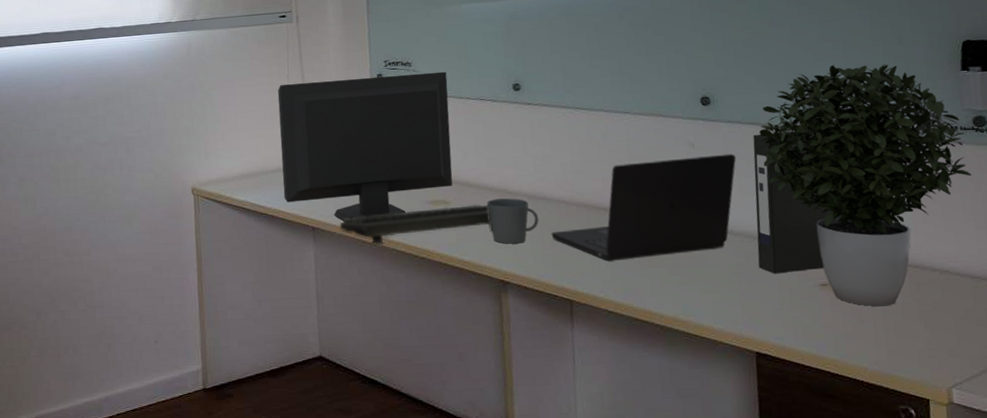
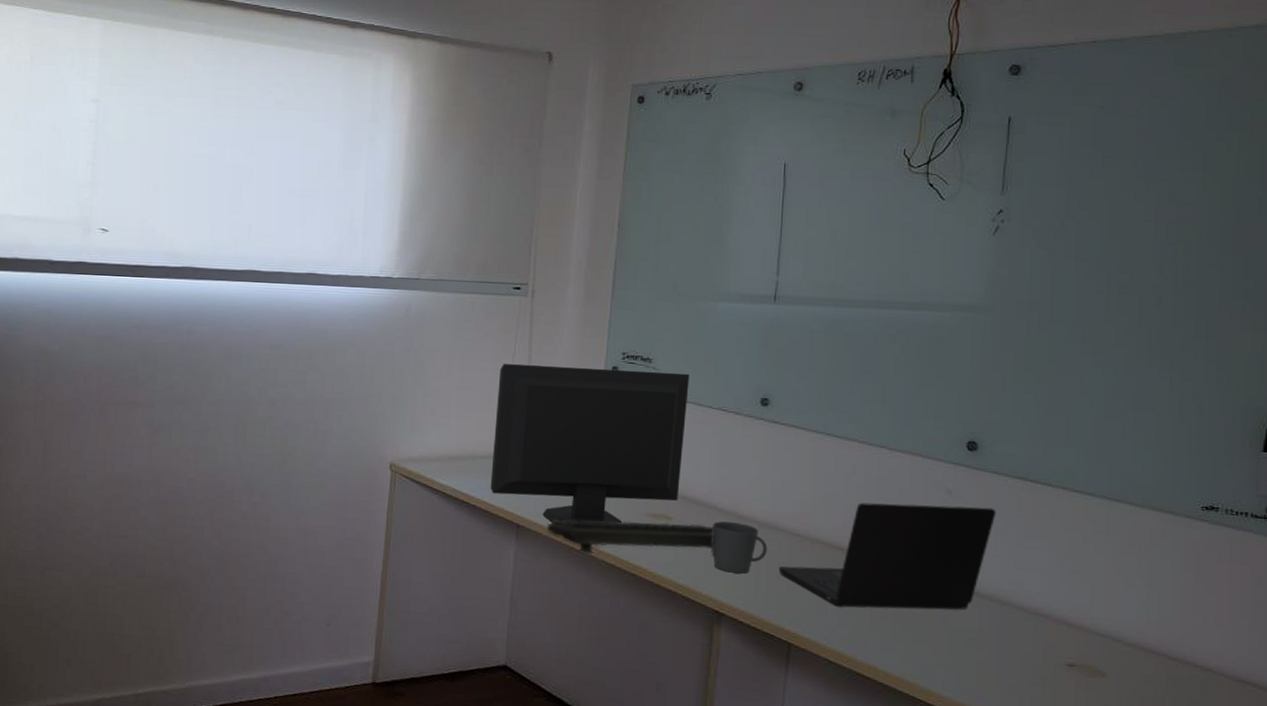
binder: present [753,130,861,274] -> none [1001,490,1139,648]
potted plant: present [759,64,972,307] -> none [1025,425,1256,698]

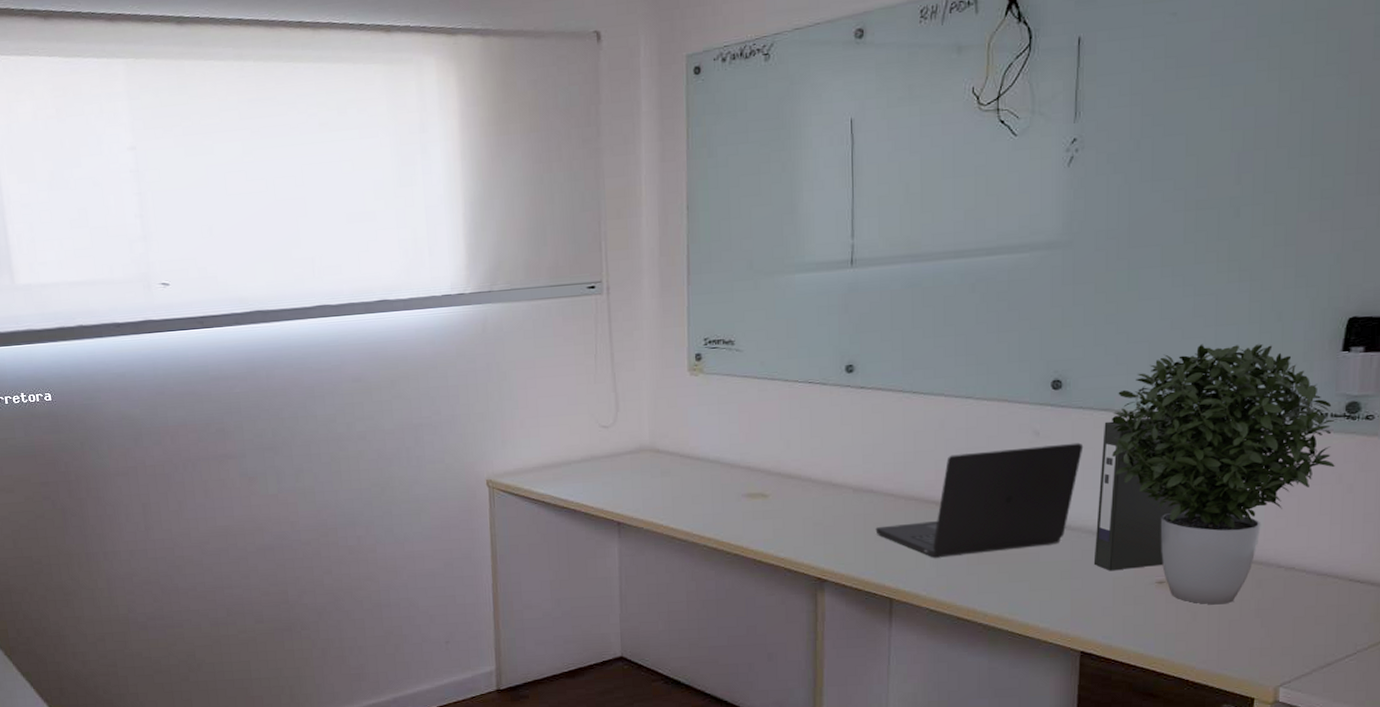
monitor: present [490,364,690,524] -> none [583,350,774,516]
computer keyboard: present [546,519,715,555] -> none [647,497,813,540]
cup: present [712,521,768,574] -> none [808,491,864,540]
binder: none [1001,490,1139,648] -> present [1093,417,1222,571]
potted plant: none [1025,425,1256,698] -> present [1112,343,1335,605]

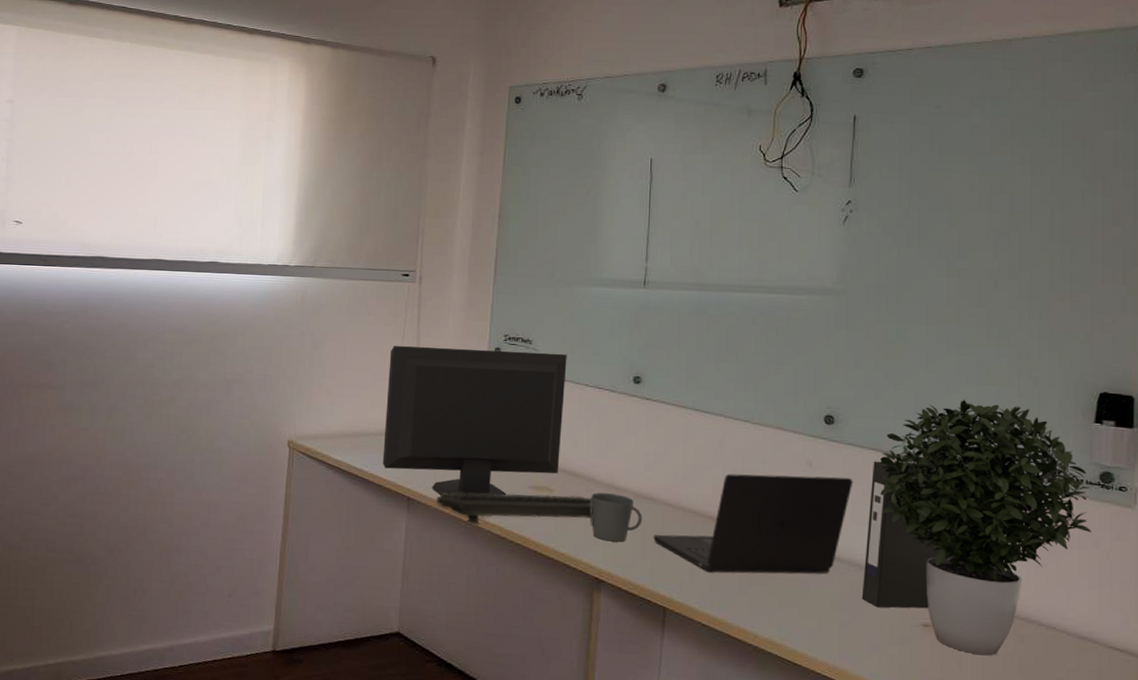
monitor: none [583,350,774,516] -> present [382,346,567,496]
computer keyboard: none [647,497,813,540] -> present [436,492,594,525]
cup: none [808,491,864,540] -> present [591,493,643,542]

